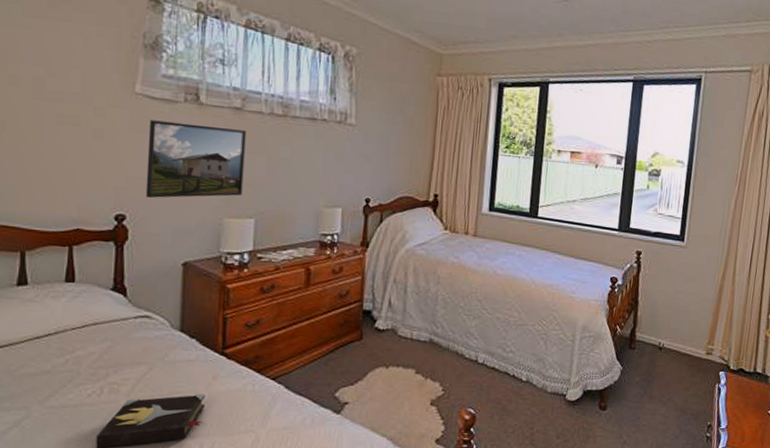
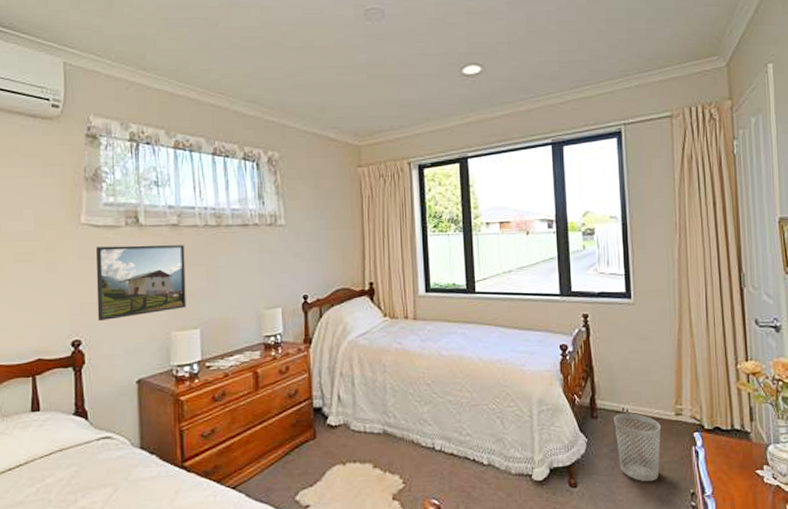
wastebasket: none [648,347,692,412] -> present [614,413,662,482]

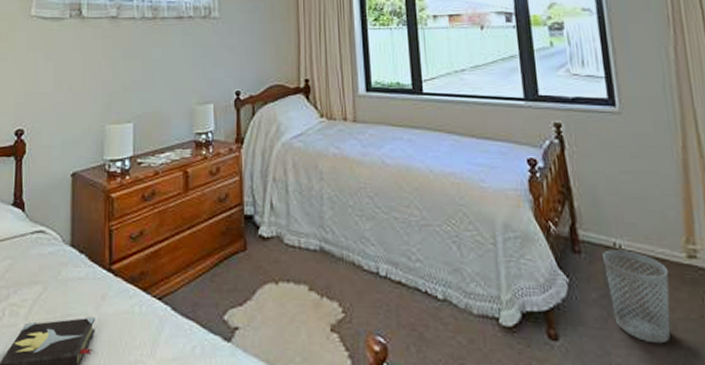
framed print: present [95,244,187,322] -> none [39,36,122,112]

